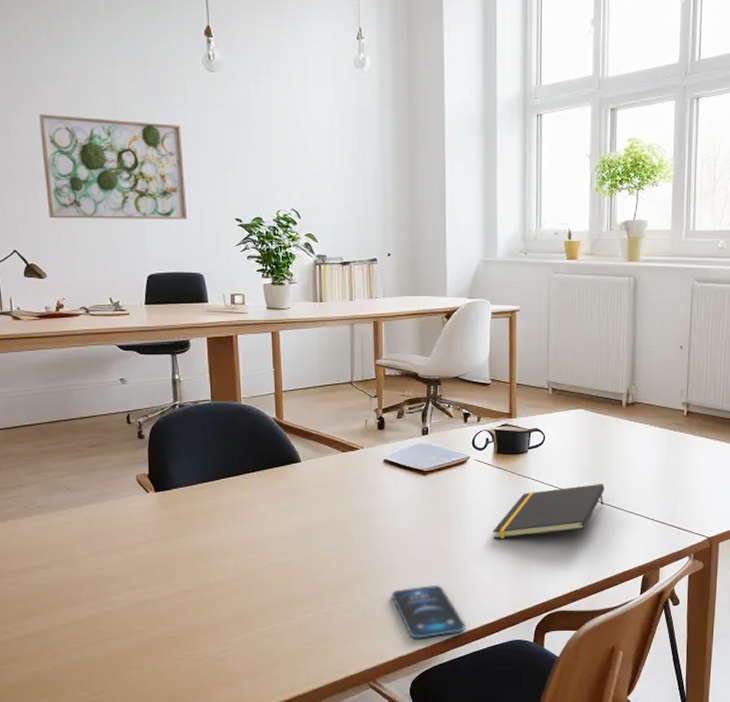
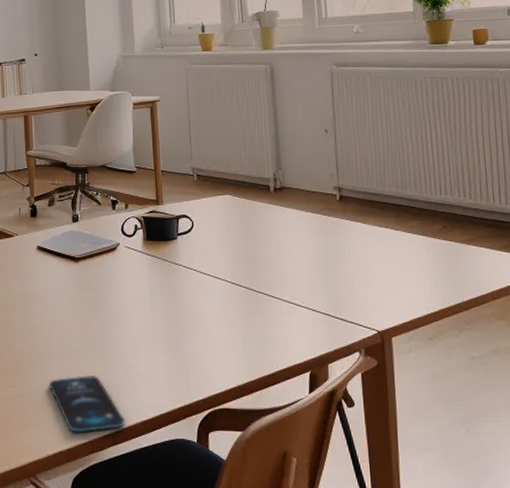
notepad: present [493,484,605,539] -> none [147,272,260,328]

